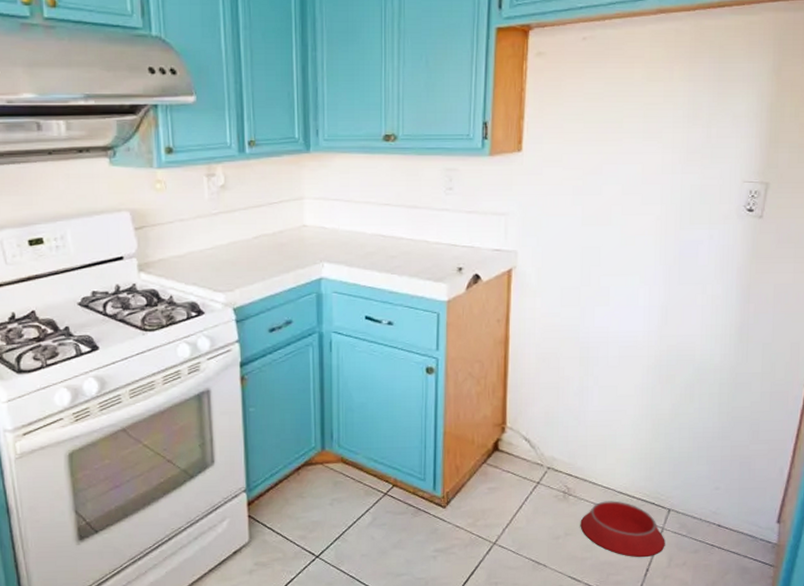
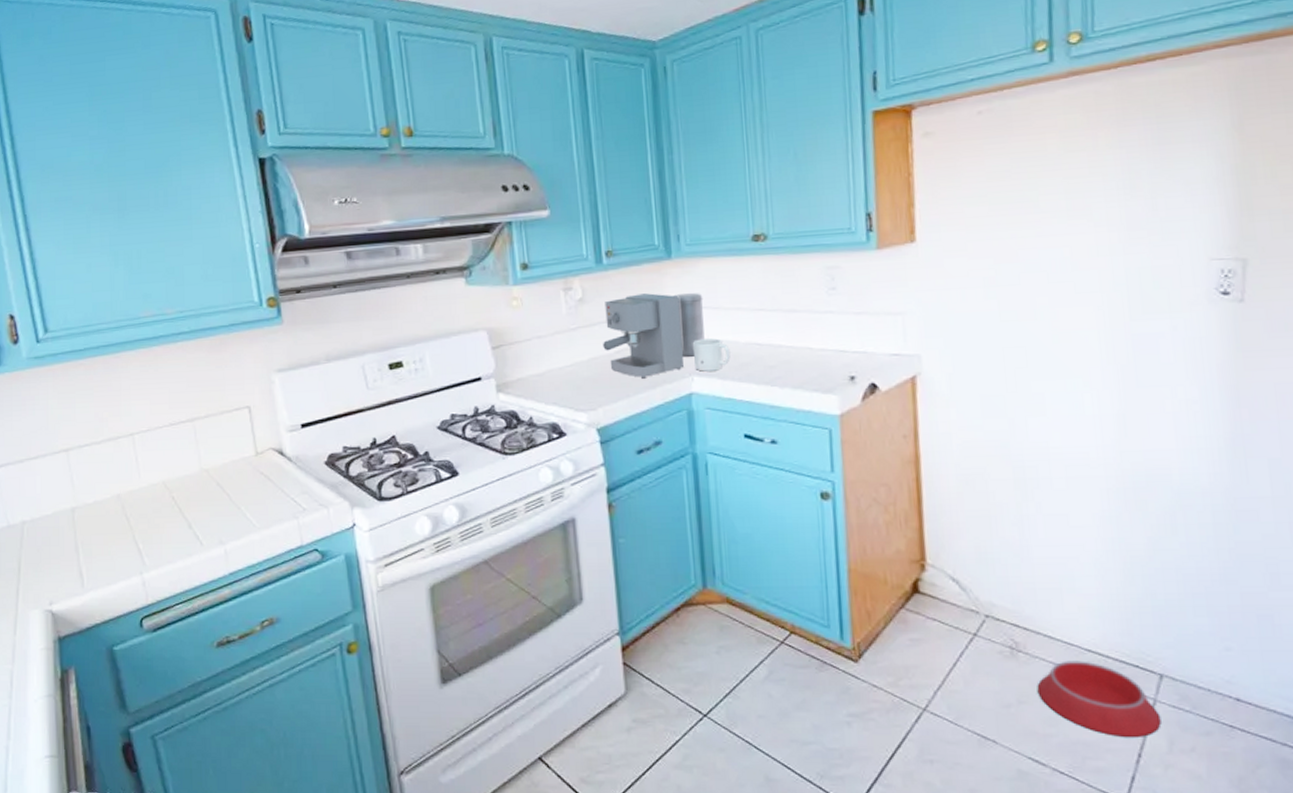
coffee maker: none [242,184,315,263] -> present [603,293,684,379]
canister: none [311,185,337,245] -> present [674,292,705,357]
mug: none [324,229,358,259] -> present [692,338,731,372]

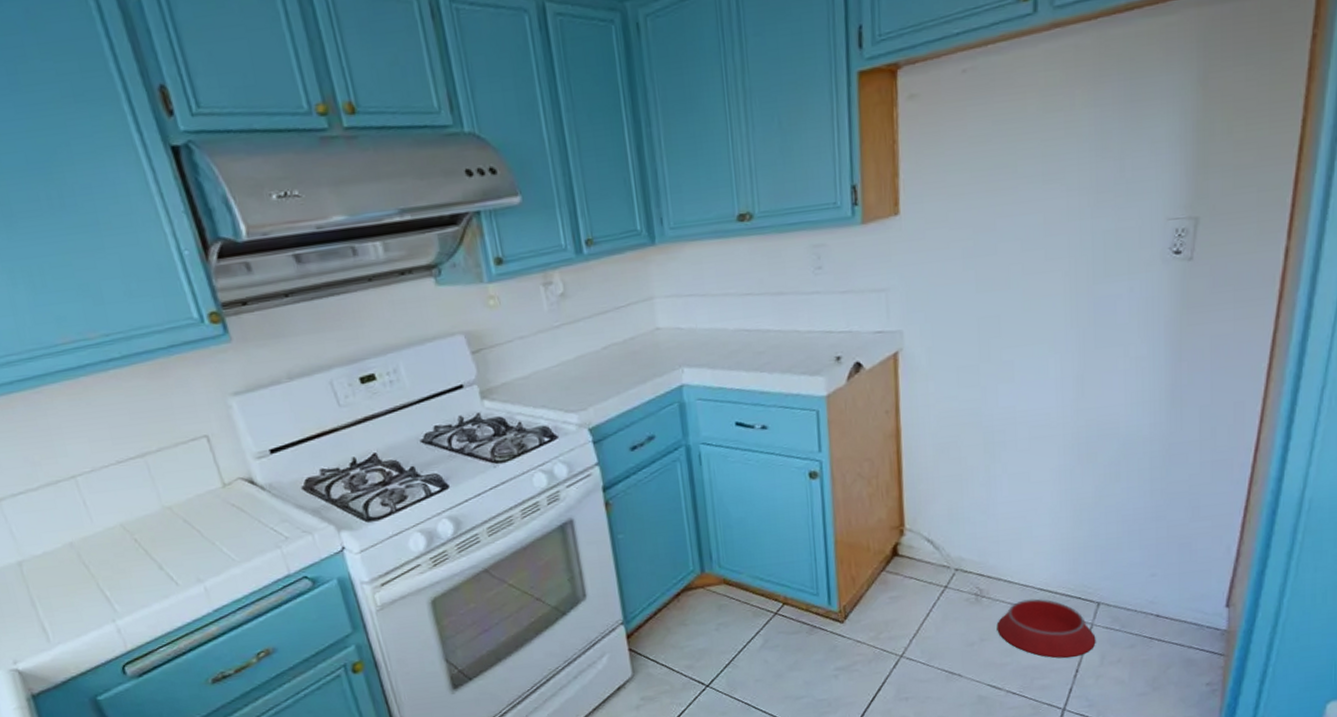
coffee maker: present [603,293,684,379] -> none [588,283,673,374]
canister: present [674,292,705,357] -> none [660,280,693,349]
mug: present [692,338,731,372] -> none [680,327,720,363]

